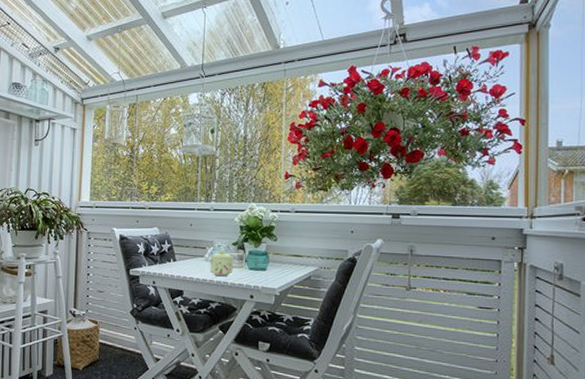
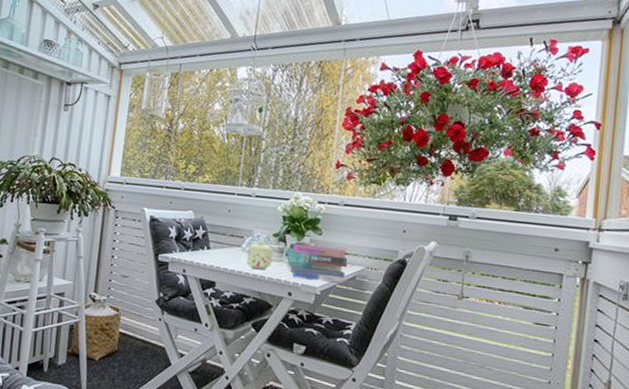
books: none [247,248,302,284] -> present [287,241,348,284]

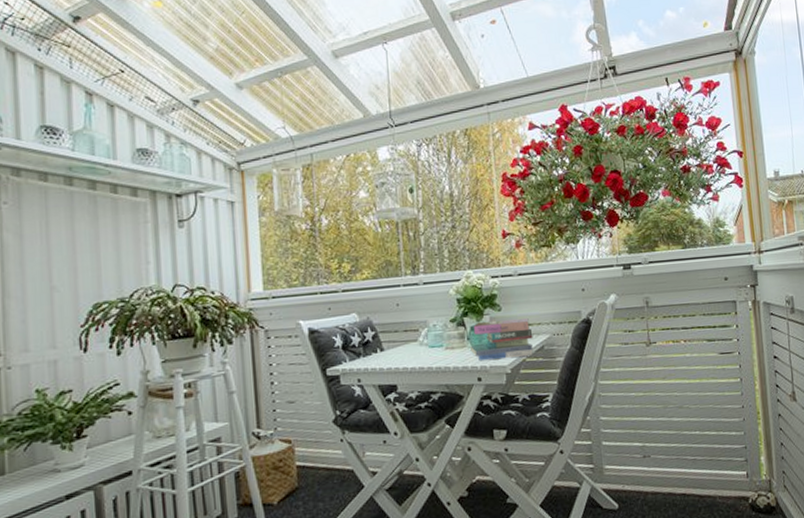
sugar bowl: present [246,240,274,270] -> none [423,329,455,362]

